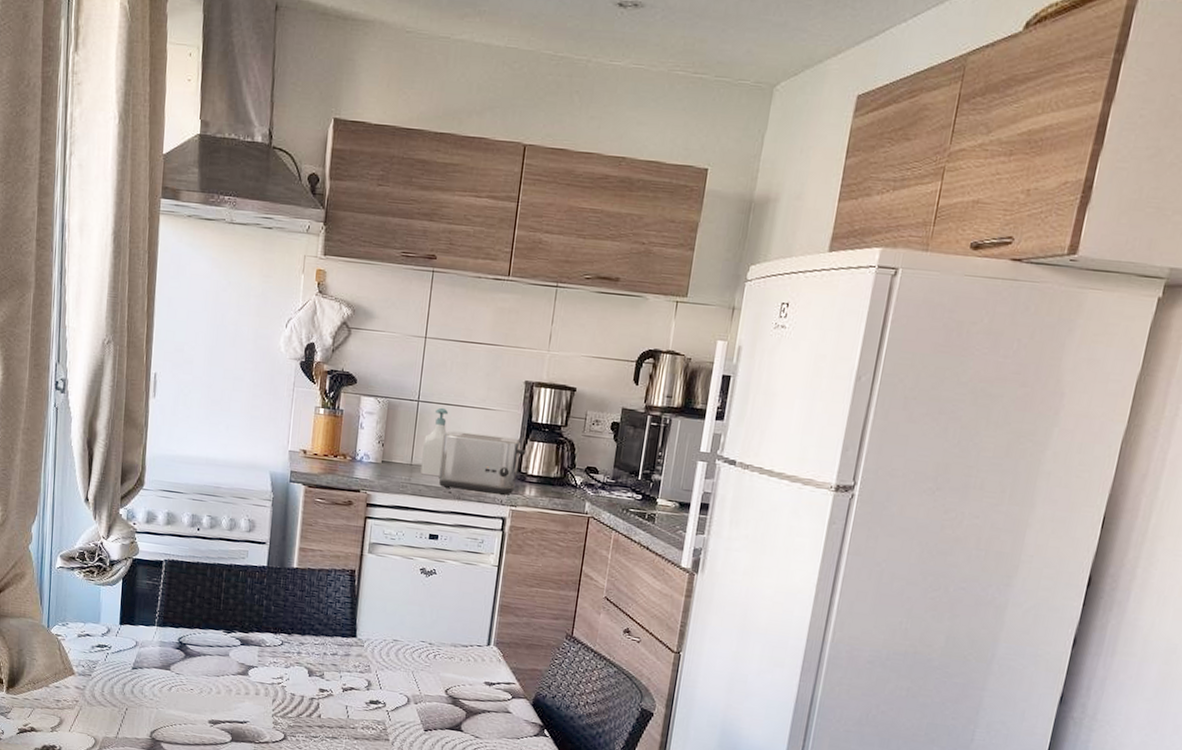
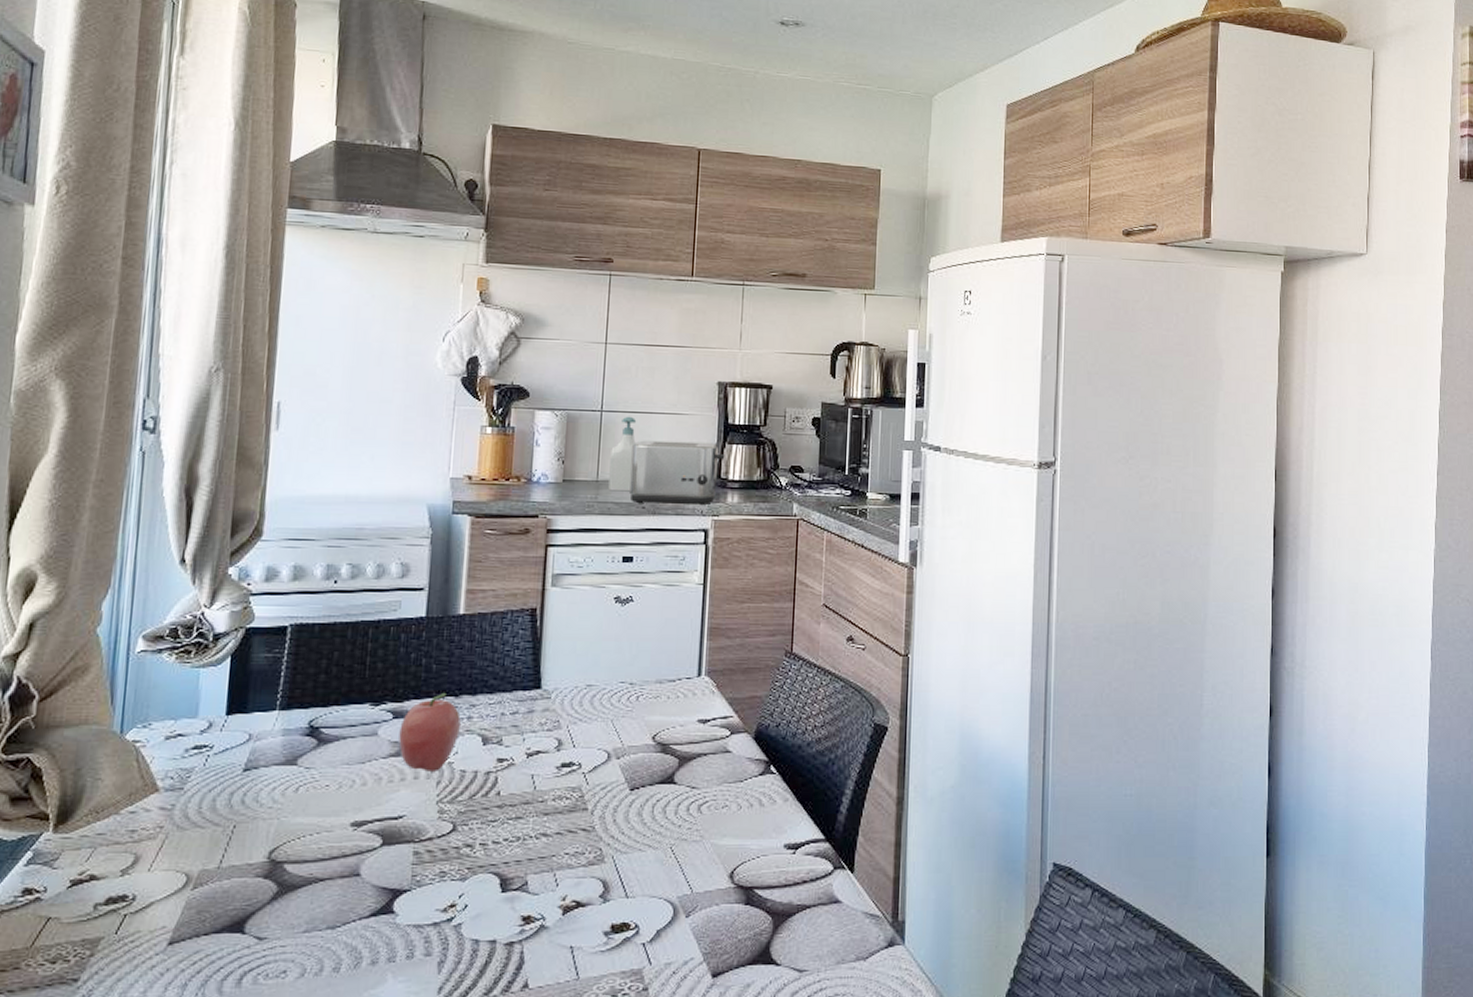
fruit: none [244,630,292,692] -> present [398,694,461,772]

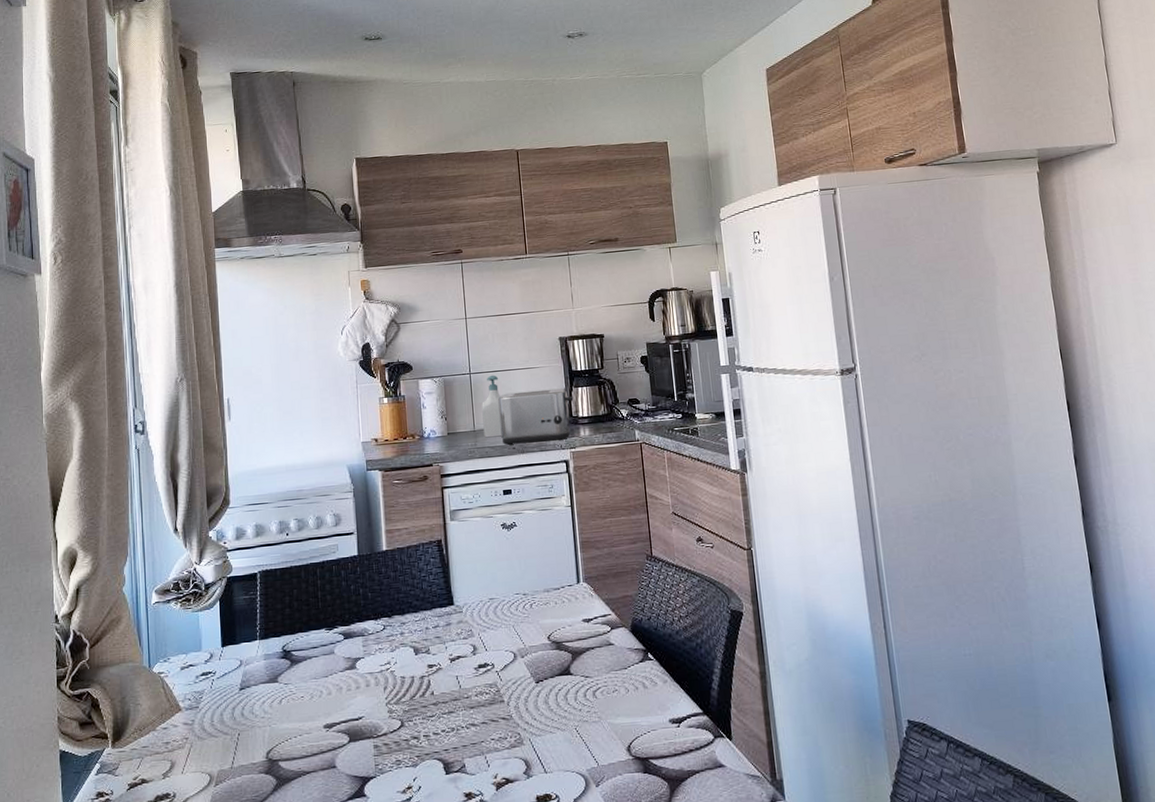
fruit: present [398,694,461,772] -> none [350,615,396,680]

